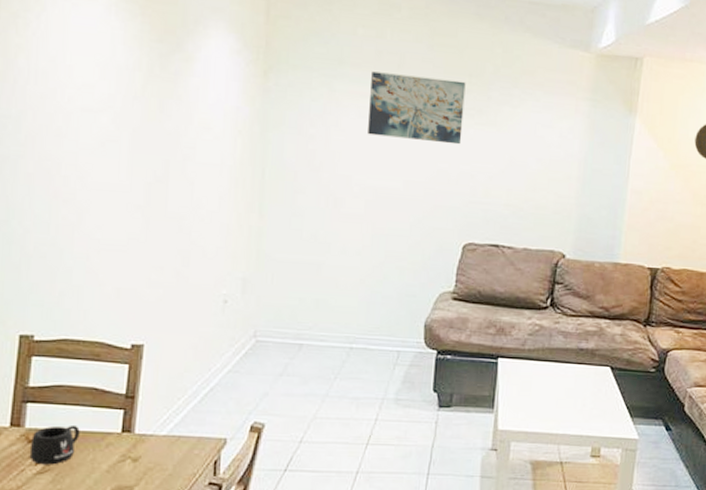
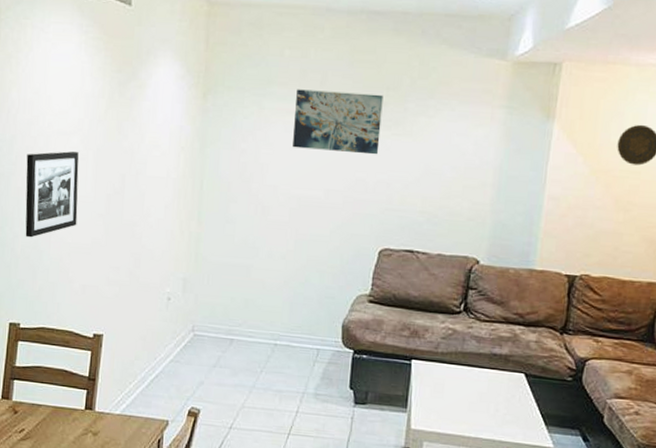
mug: present [29,424,80,465] -> none [15,400,53,434]
picture frame: none [39,131,110,233] -> present [25,151,79,238]

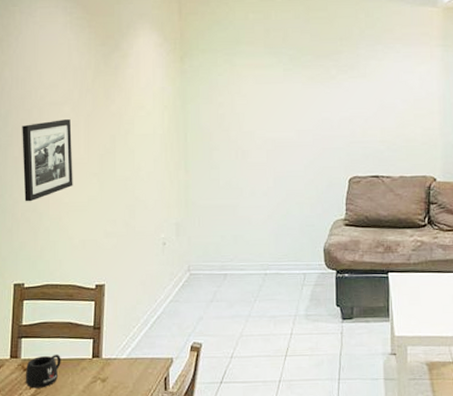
mug: none [15,400,53,434] -> present [25,354,61,389]
wall art: present [293,89,384,155] -> none [263,44,339,97]

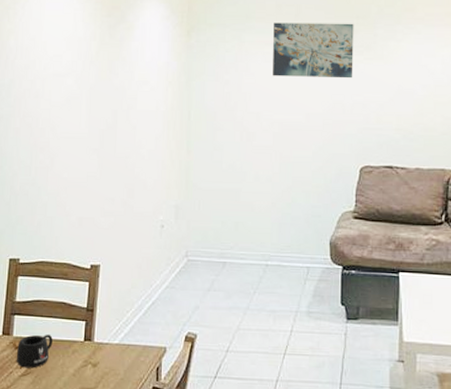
picture frame: present [22,119,73,202] -> none [23,92,74,175]
wall art: none [263,44,339,97] -> present [273,22,354,79]

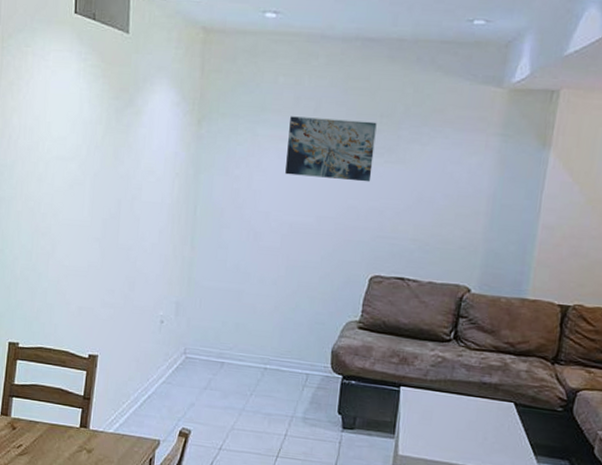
mug: present [16,334,53,368] -> none [13,417,50,449]

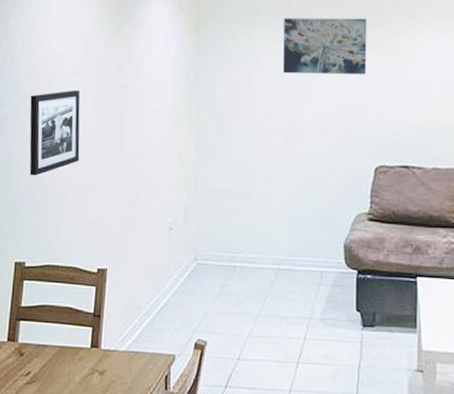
picture frame: none [24,176,77,260] -> present [29,91,80,176]

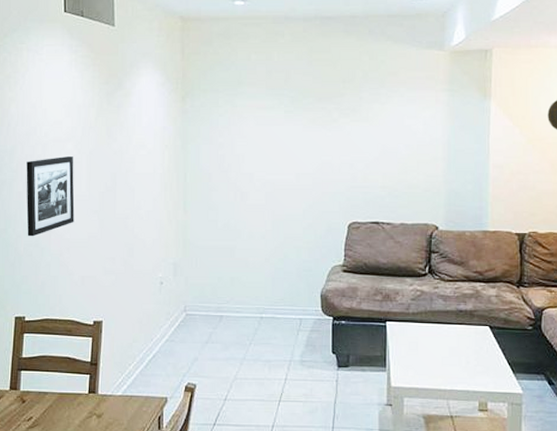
wall art: present [283,18,367,75] -> none [264,87,341,140]

